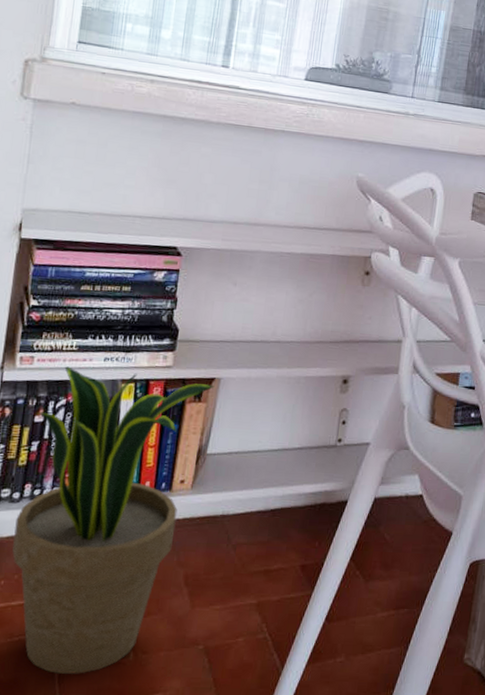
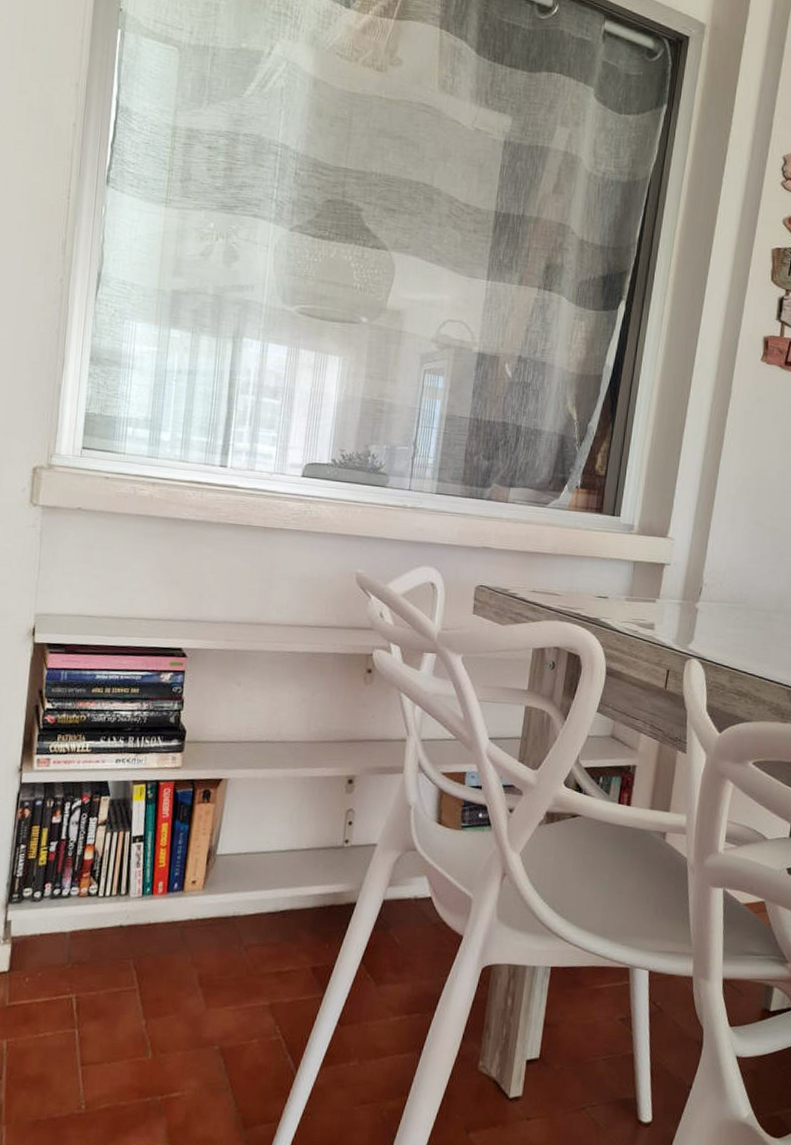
potted plant: present [12,366,215,674] -> none [35,768,222,1071]

